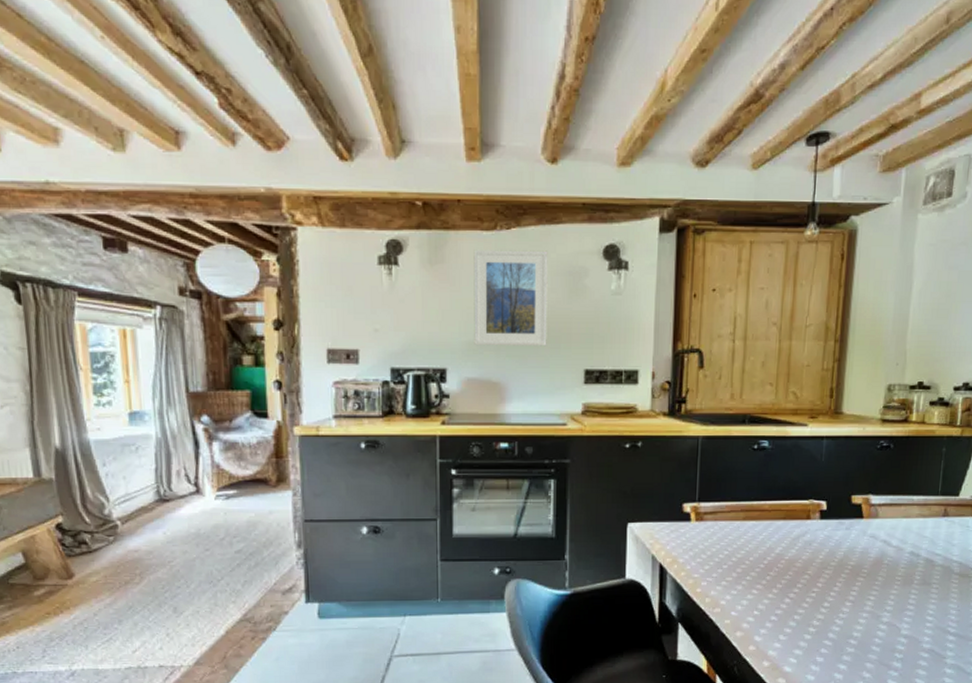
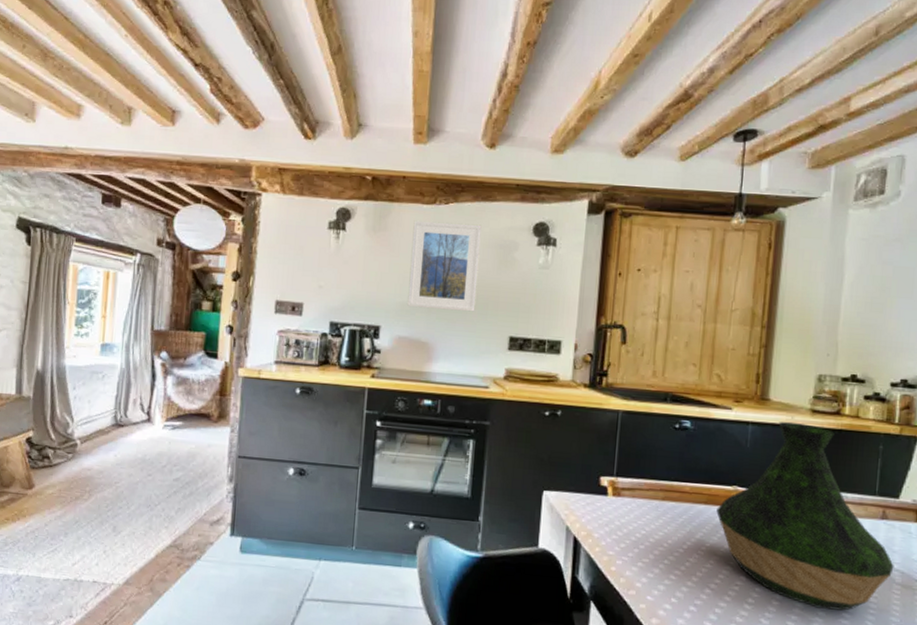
vase: none [794,432,953,604] -> present [716,421,894,611]

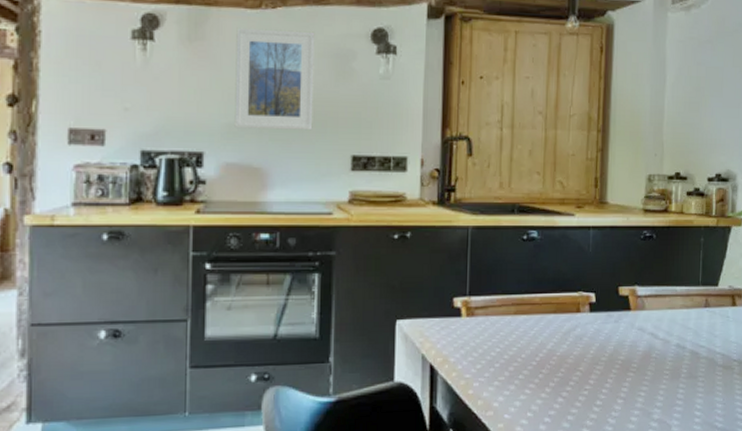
vase: present [716,421,894,611] -> none [565,223,716,400]

